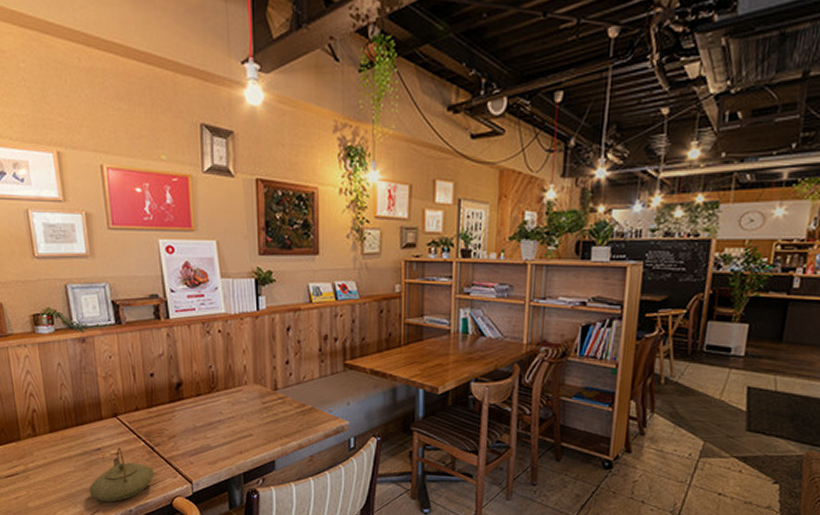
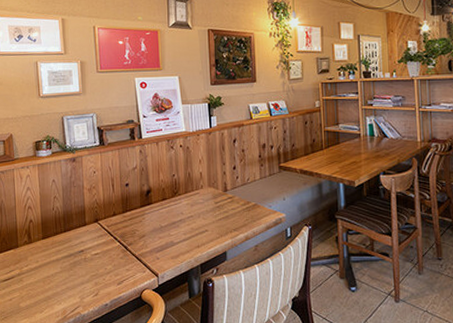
teapot: present [89,447,154,503] -> none [72,248,127,299]

